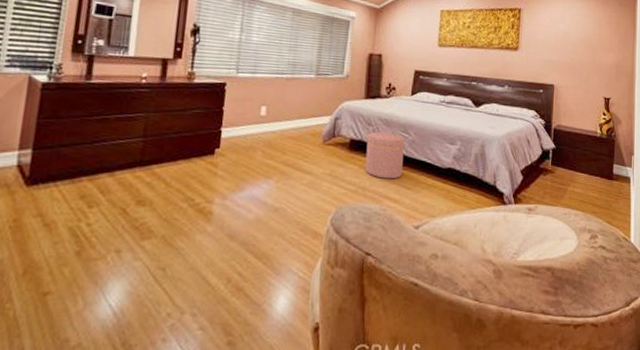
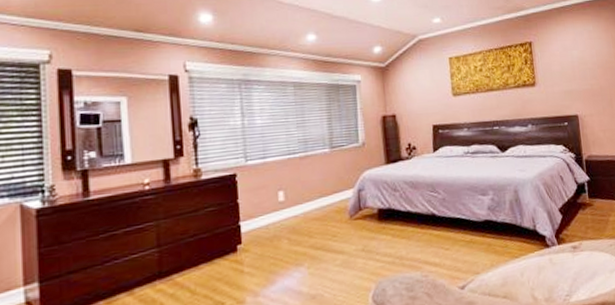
ottoman: present [365,131,405,179] -> none [395,195,438,244]

